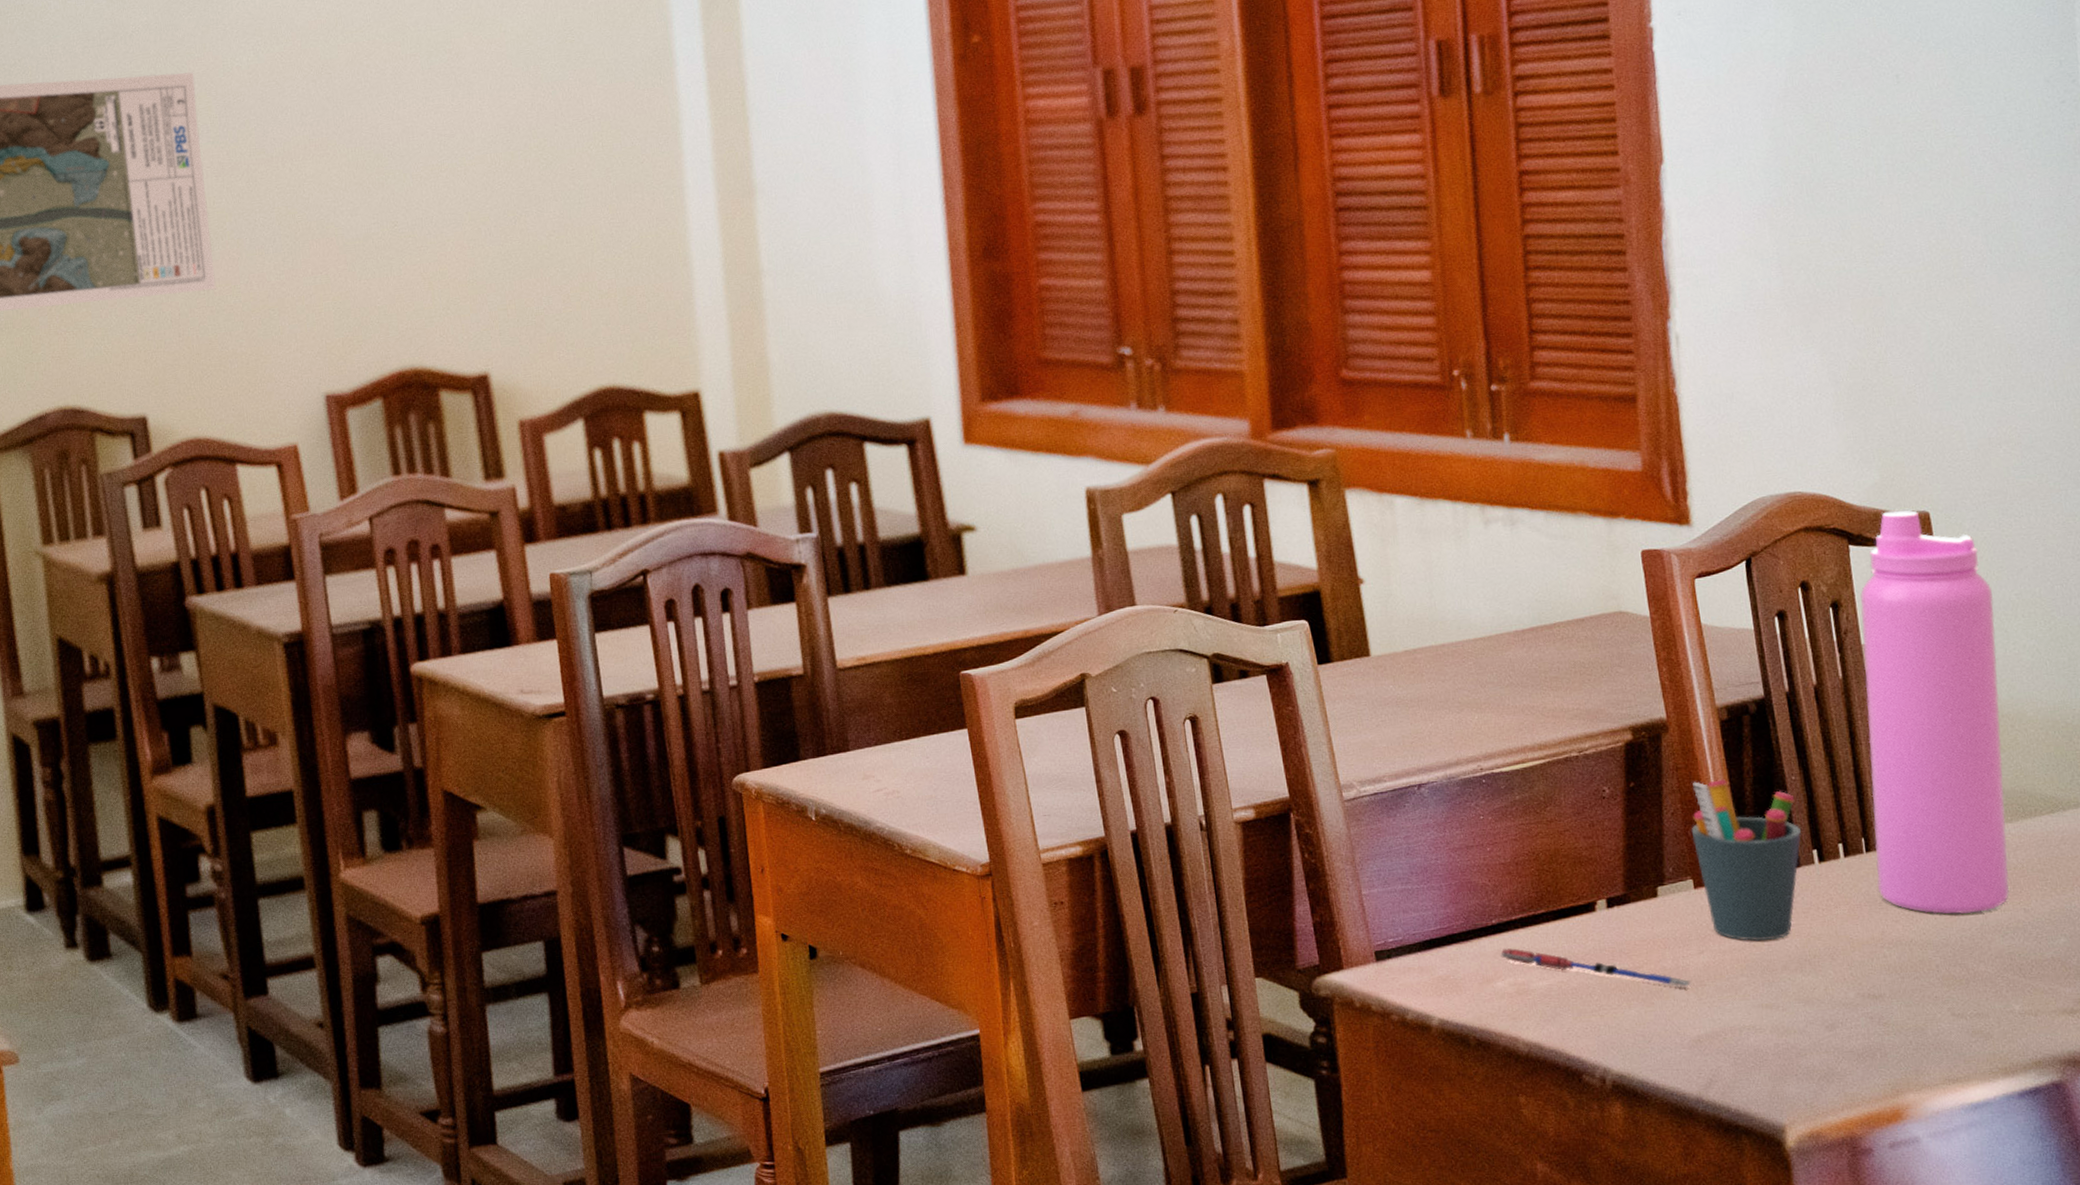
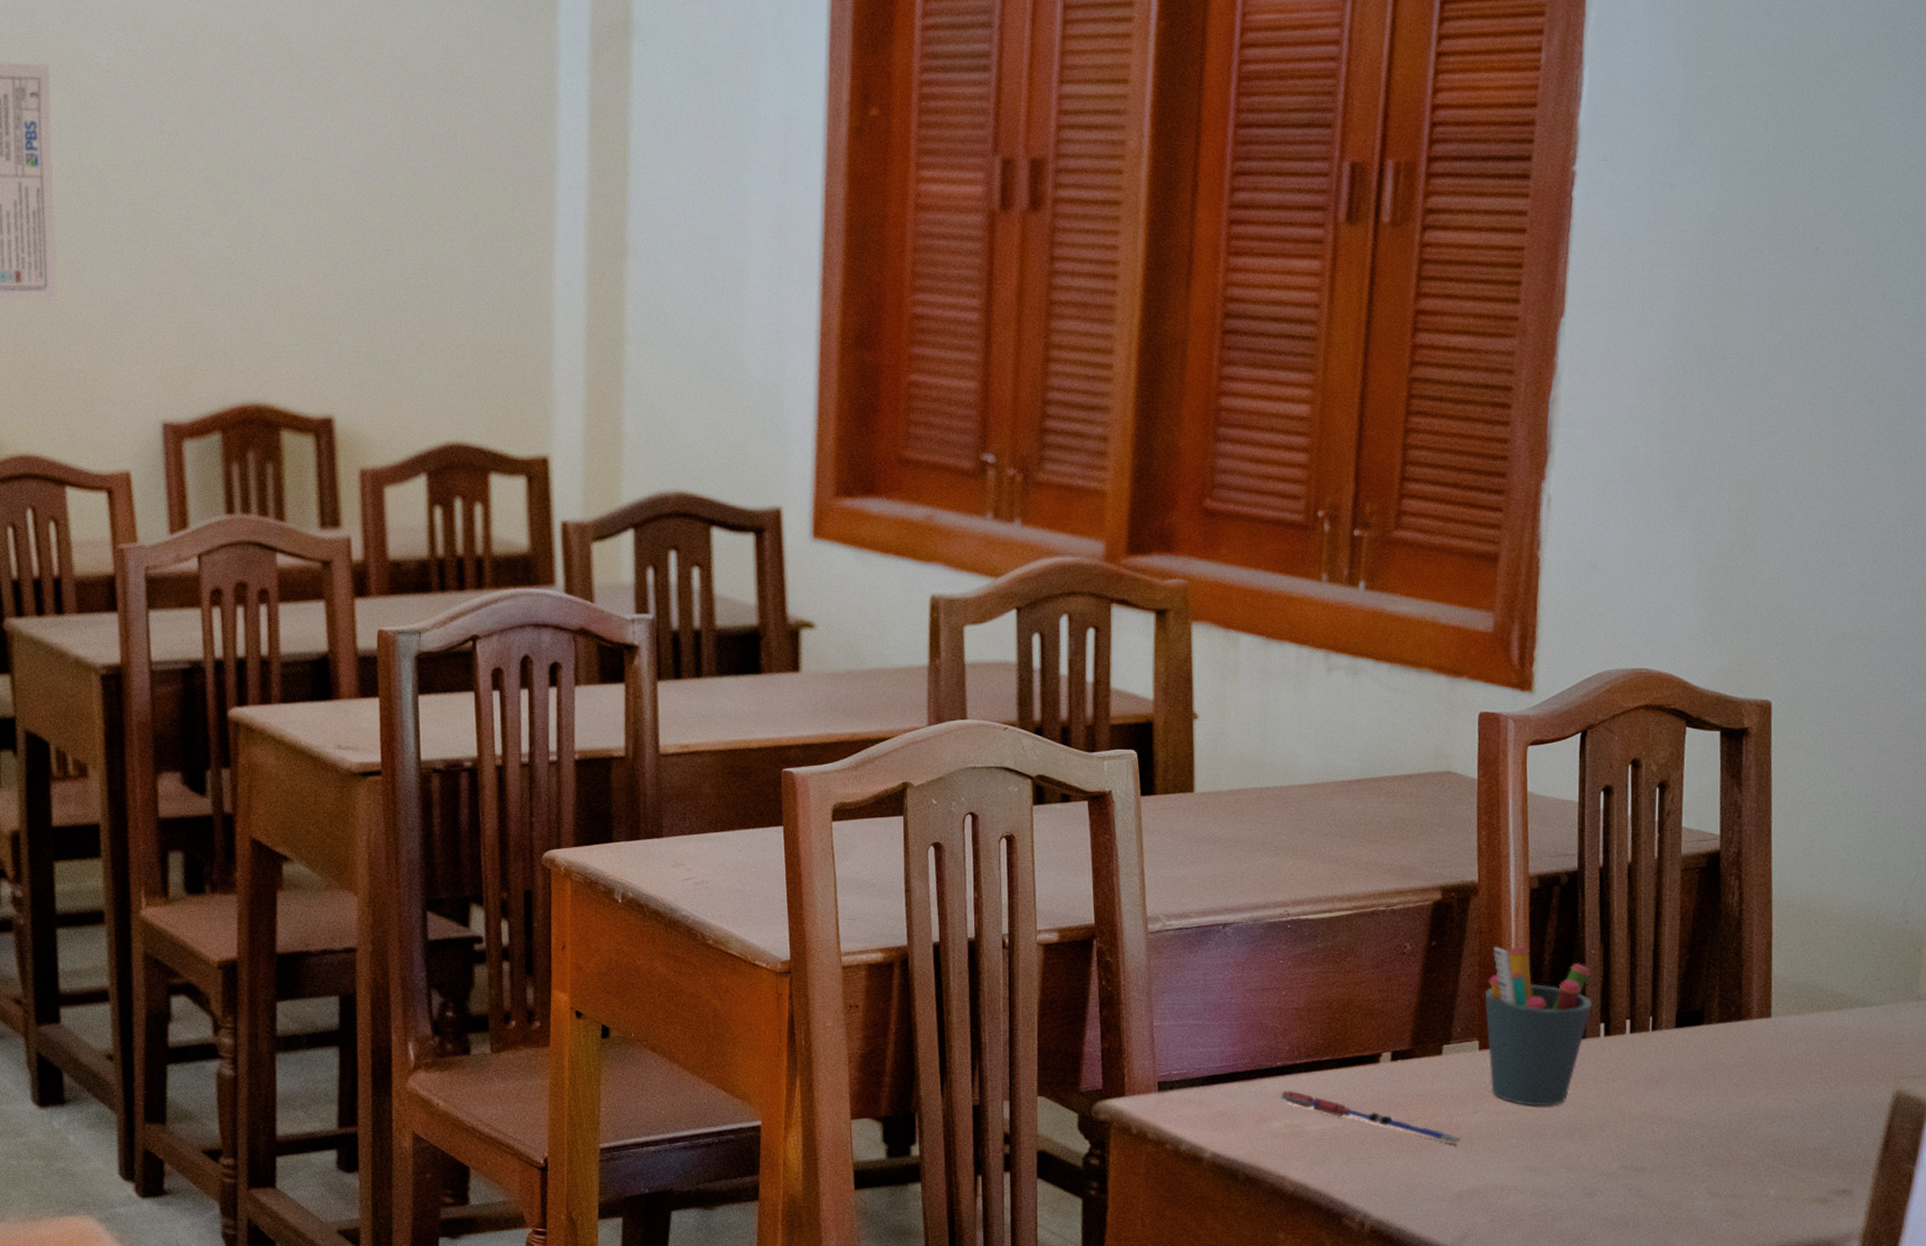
water bottle: present [1860,510,2009,914] -> none [1657,697,1820,1098]

